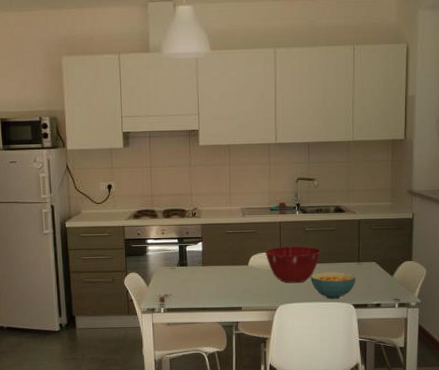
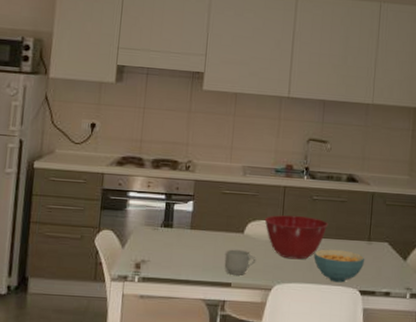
mug: none [234,279,261,300] -> present [224,249,256,275]

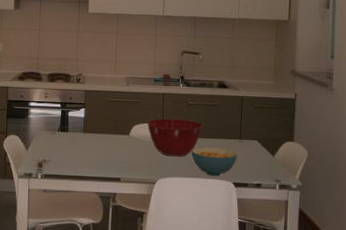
mug: present [224,249,256,275] -> none [114,149,141,171]

